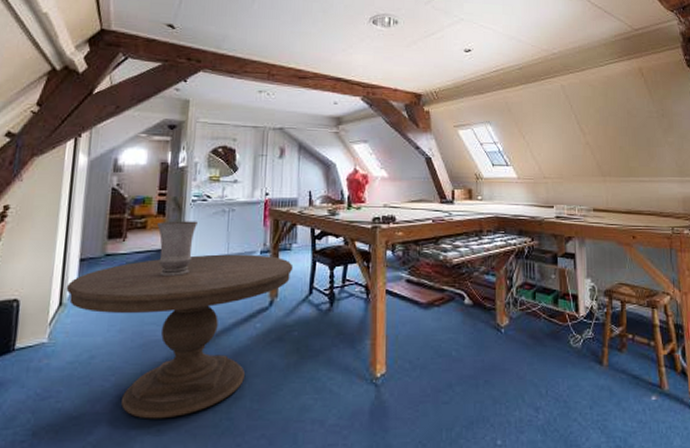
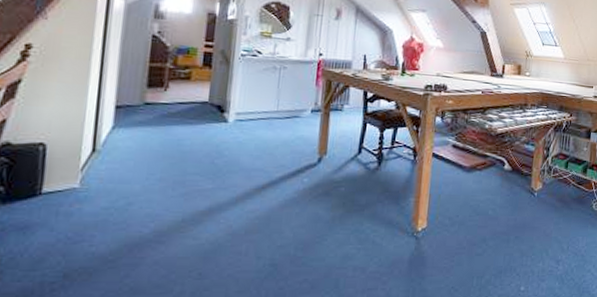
dining table: present [66,254,294,419] -> none [100,109,344,264]
vase: present [156,221,197,277] -> none [201,74,246,130]

